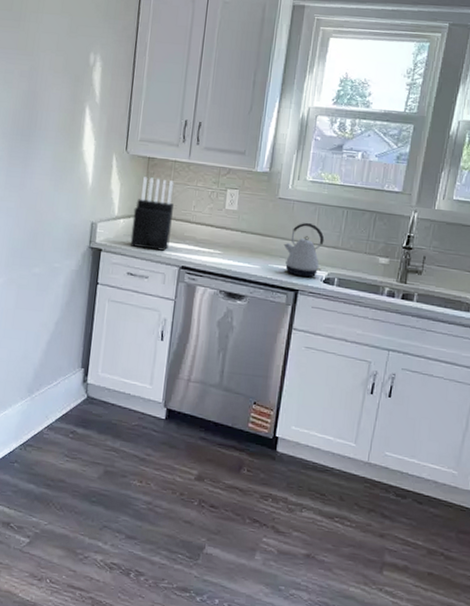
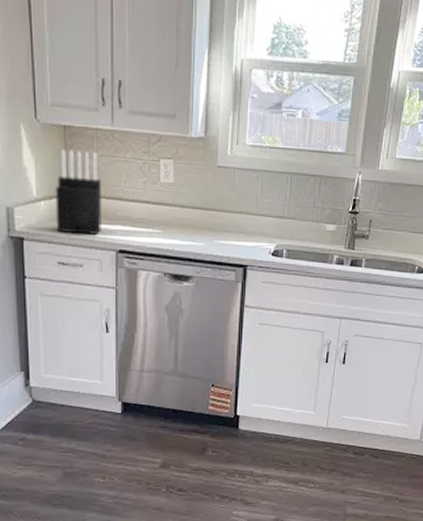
kettle: present [284,222,325,278] -> none [227,191,270,252]

